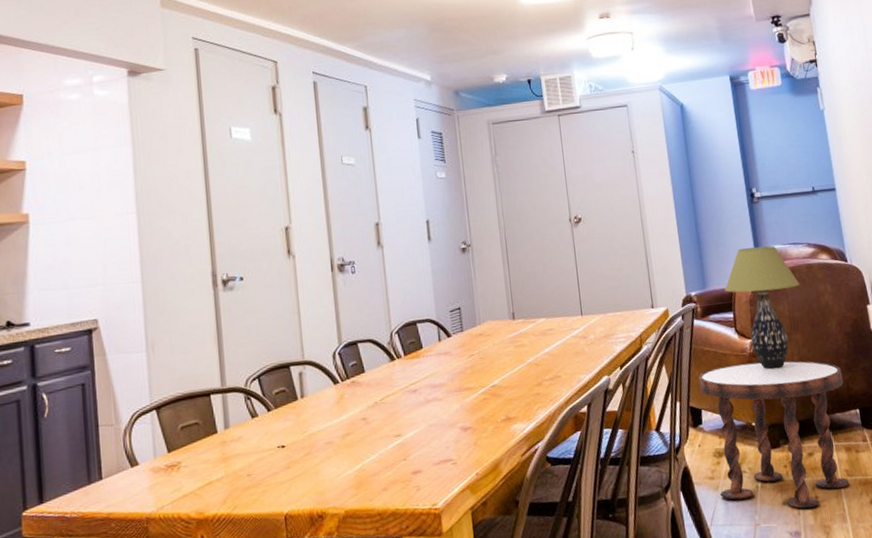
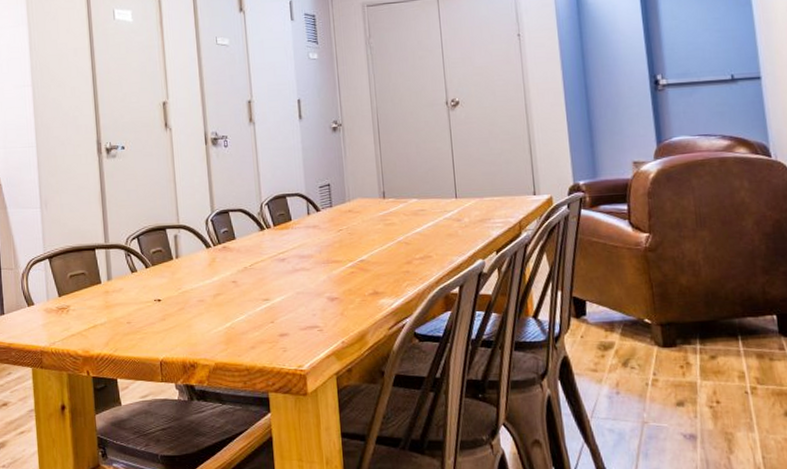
side table: present [698,360,850,509] -> none [584,256,760,412]
table lamp: present [724,245,800,370] -> none [618,136,710,266]

